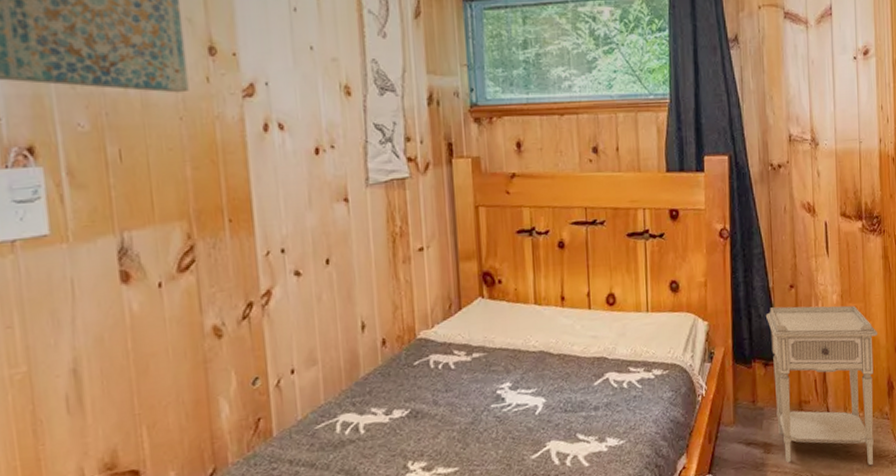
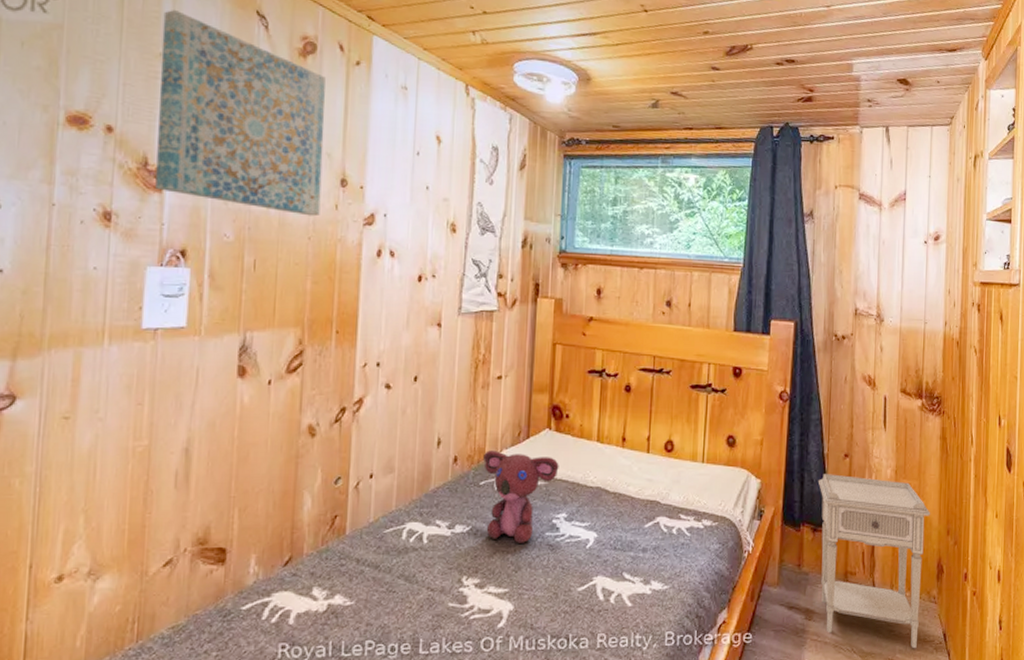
teddy bear: none [414,326,497,420] -> present [484,450,559,543]

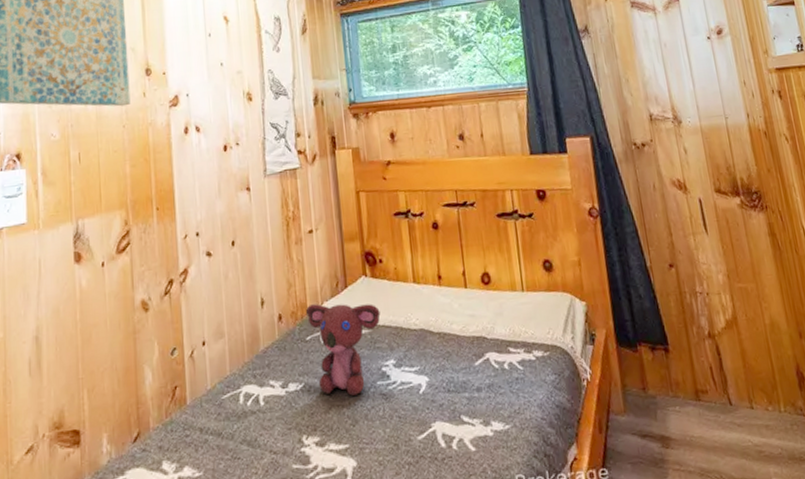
nightstand: present [818,474,931,649] -> none [646,286,794,470]

